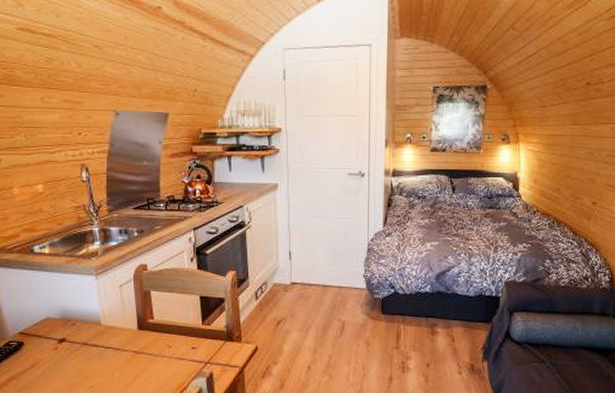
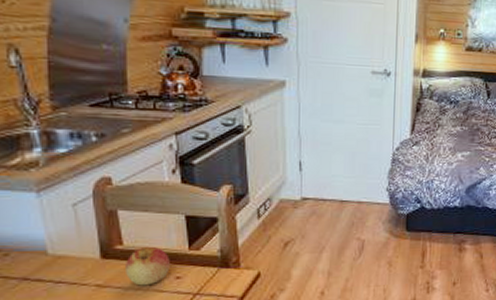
apple: none [154,321,188,354] -> present [124,246,170,286]

